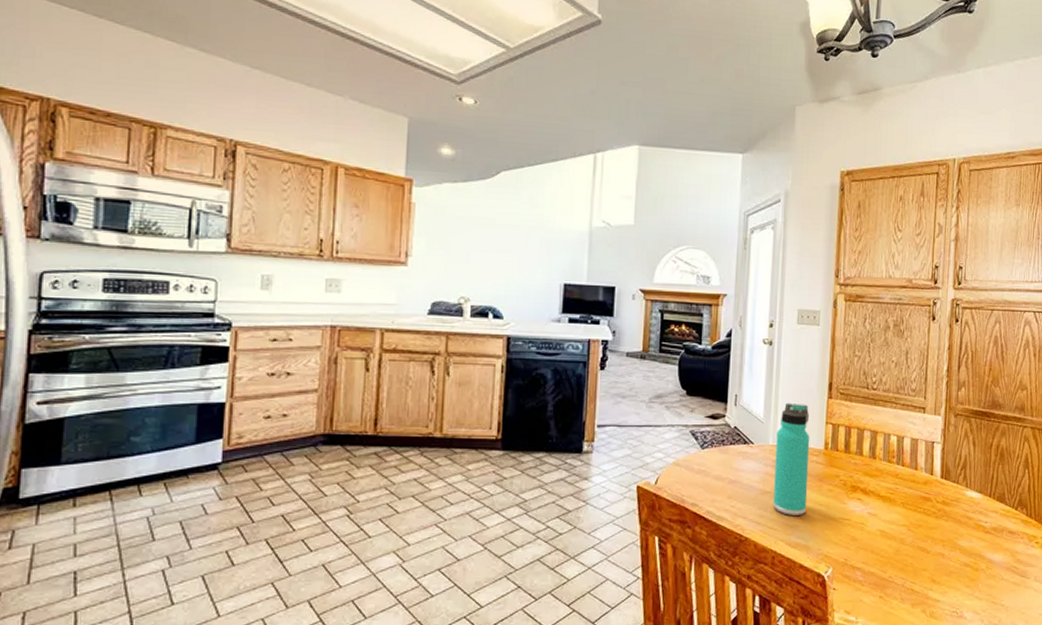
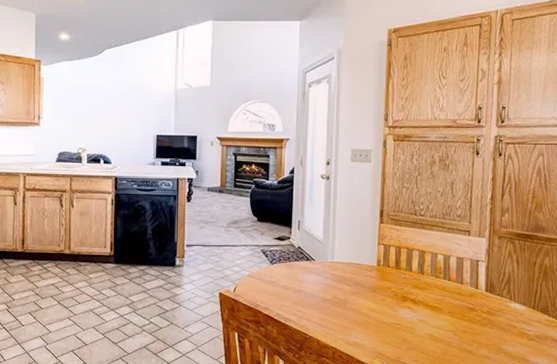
thermos bottle: present [773,402,810,515] -> none [333,227,364,320]

